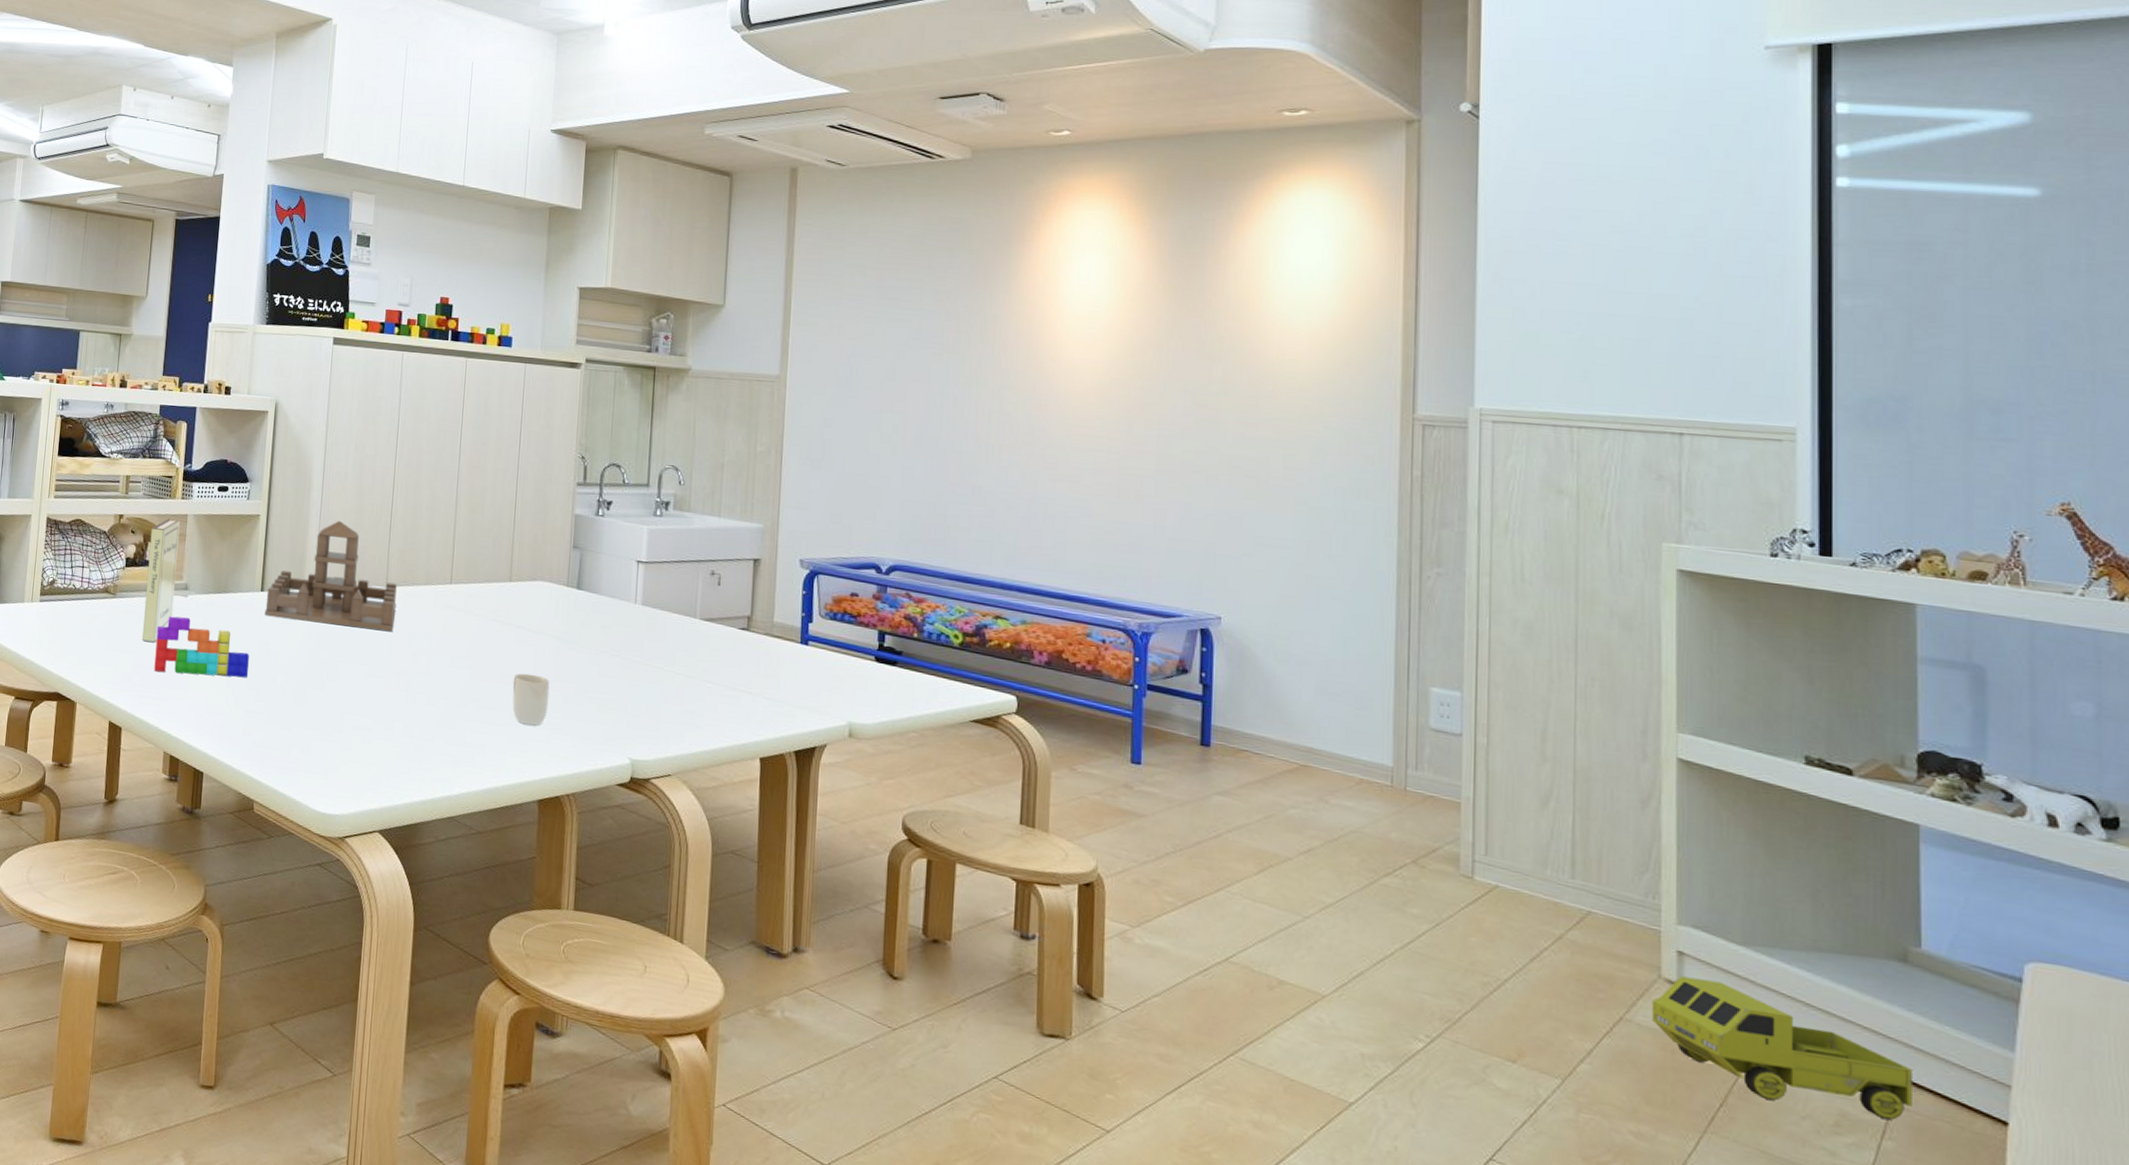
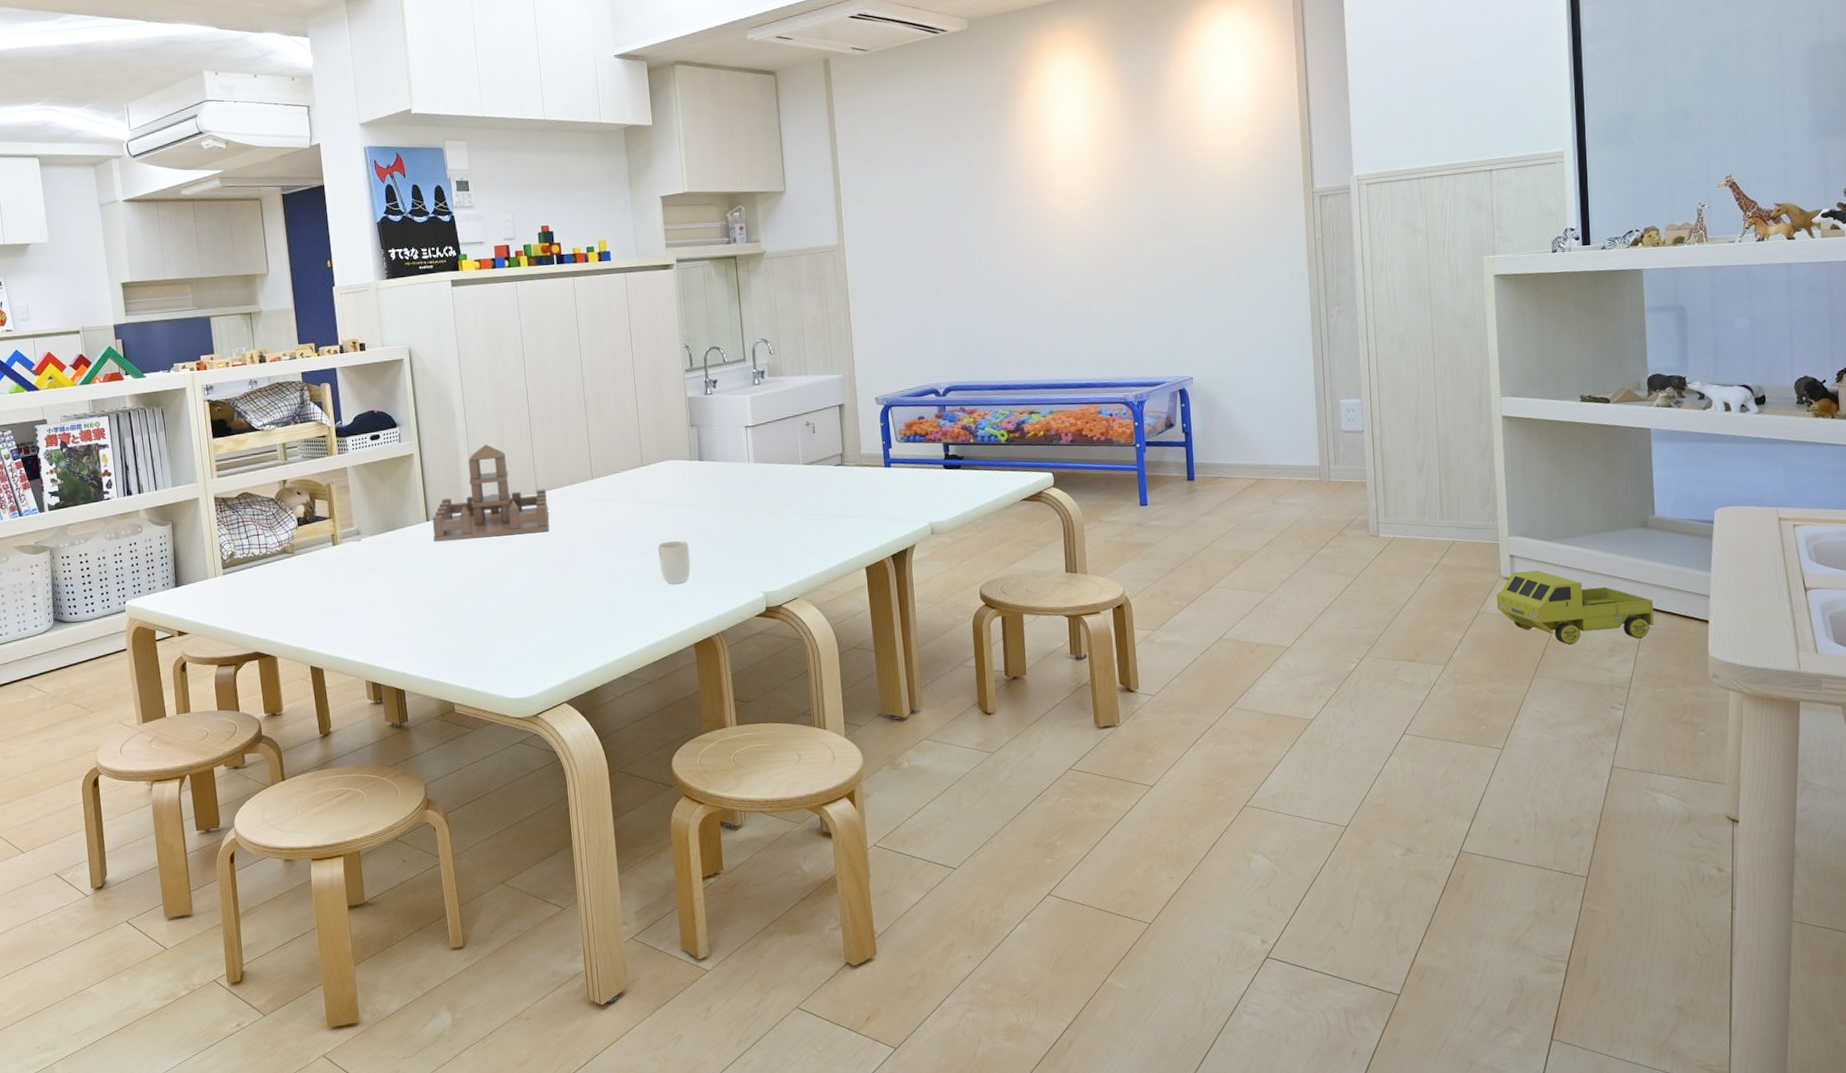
book: present [142,519,180,643] -> none [315,474,351,589]
toy blocks: present [154,616,249,677] -> none [339,558,429,613]

